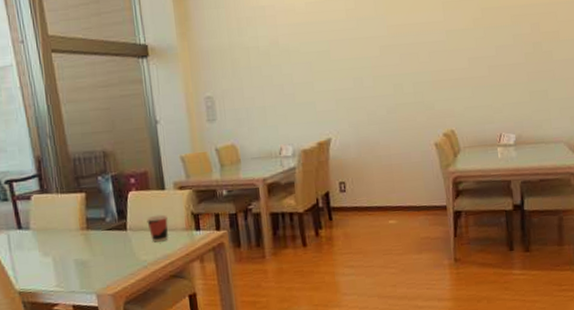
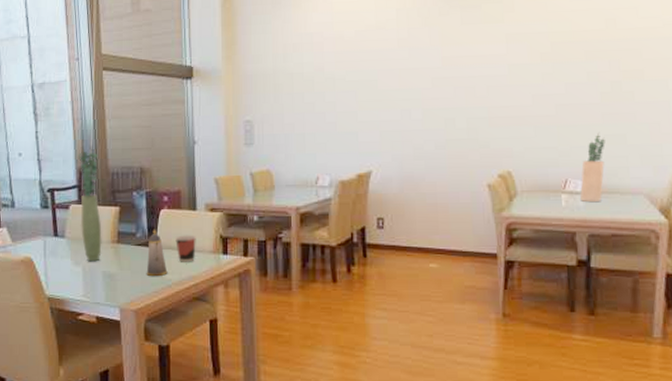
vase: none [35,134,72,252] -> present [78,147,102,262]
coffee pot: none [119,212,142,260] -> present [146,229,168,277]
vase: none [512,89,531,153] -> present [580,132,605,203]

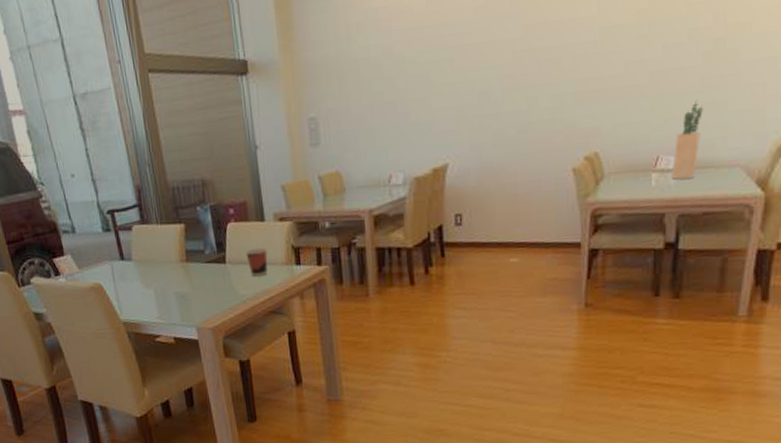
vase: present [78,147,102,262] -> none [134,162,172,284]
coffee pot: present [146,229,168,277] -> none [218,244,241,294]

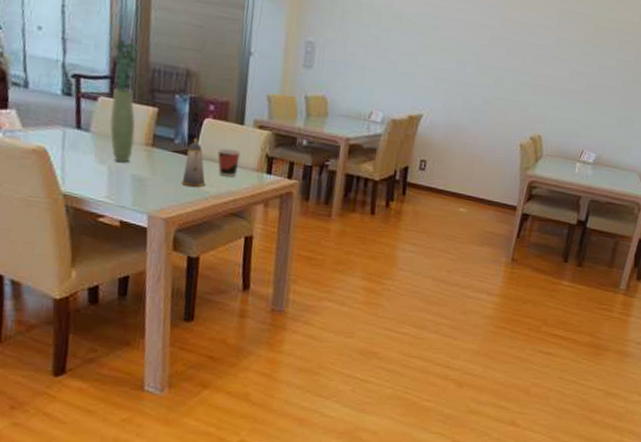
vase: none [134,162,172,284] -> present [109,34,138,163]
coffee pot: none [218,244,241,294] -> present [181,137,206,187]
vase: present [672,99,703,180] -> none [590,114,619,174]

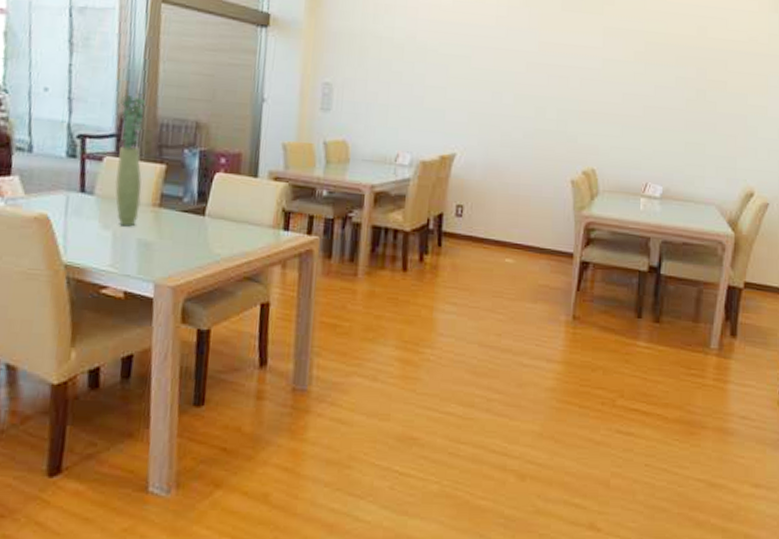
coffee pot: present [181,137,206,187] -> none [190,194,217,250]
cup: present [217,148,241,177] -> none [229,204,255,236]

